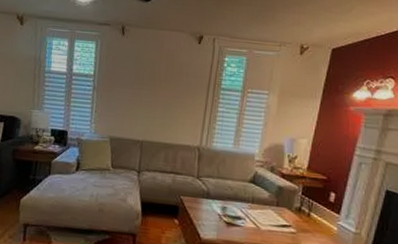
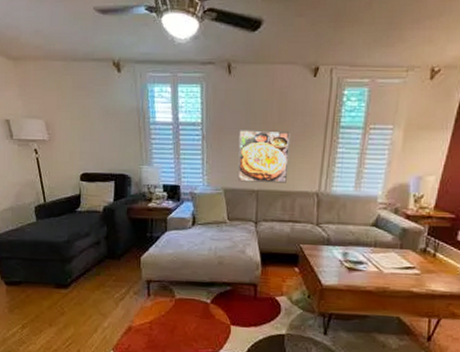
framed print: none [123,84,175,136] -> present [237,130,290,183]

